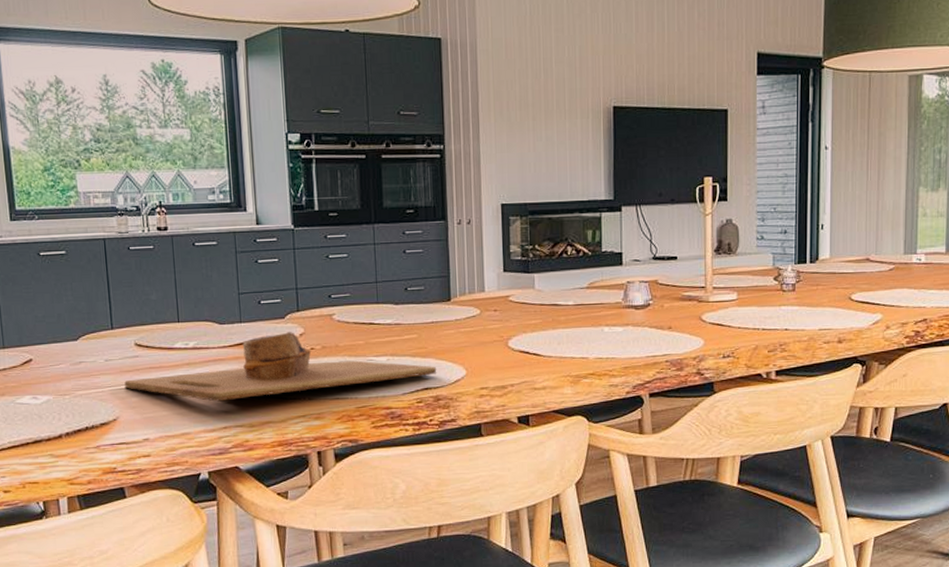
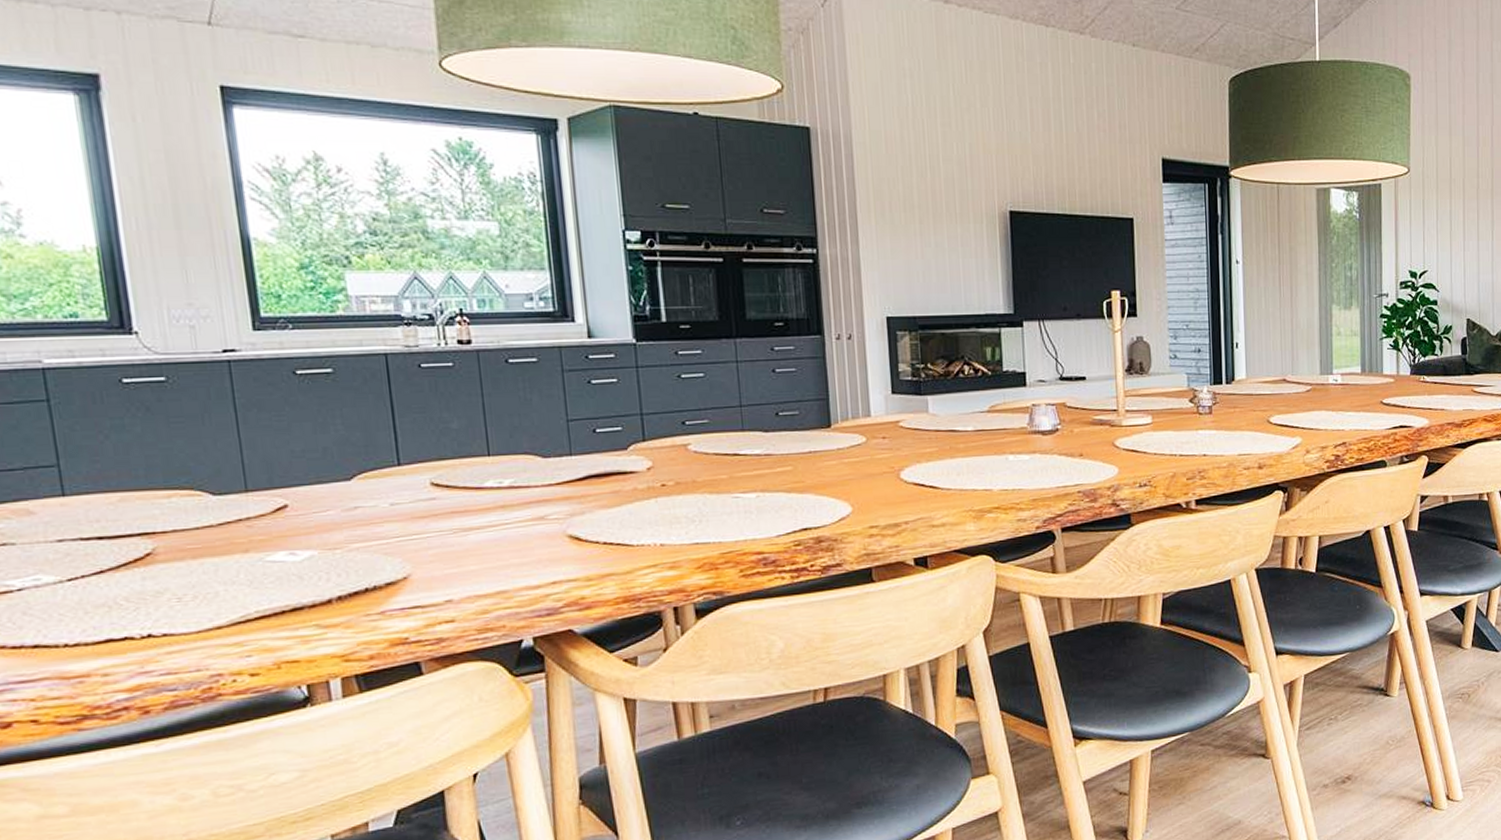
cutting board: present [124,332,437,402] -> none [417,465,818,552]

